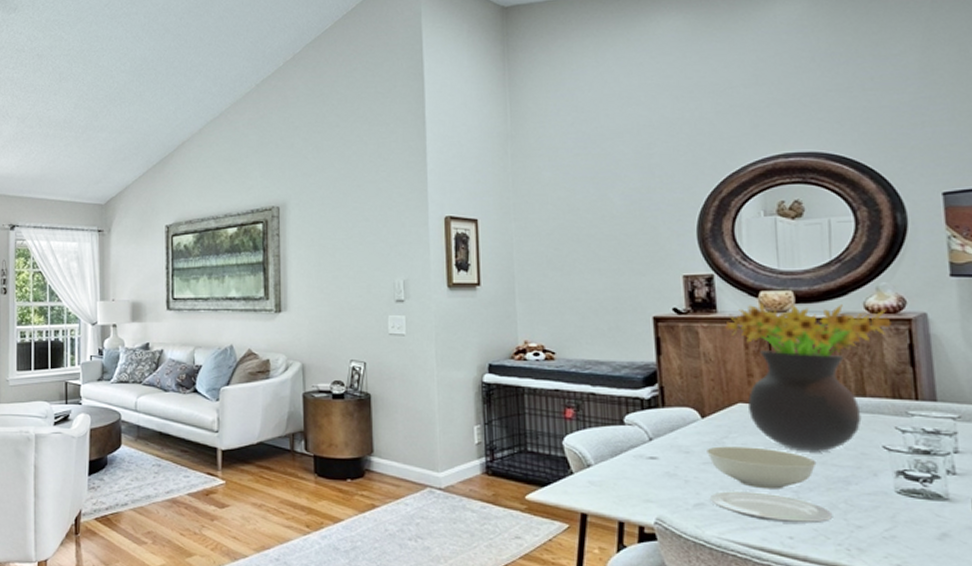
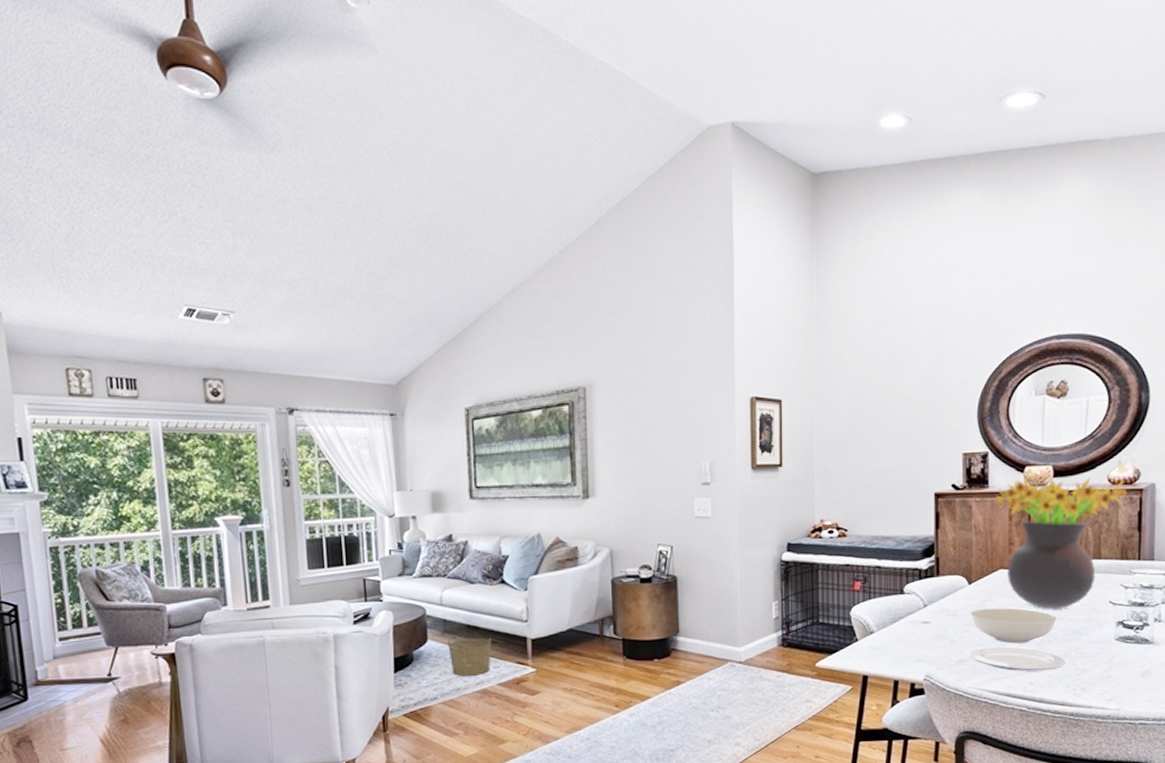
basket: none [140,445,183,484] -> present [448,637,492,676]

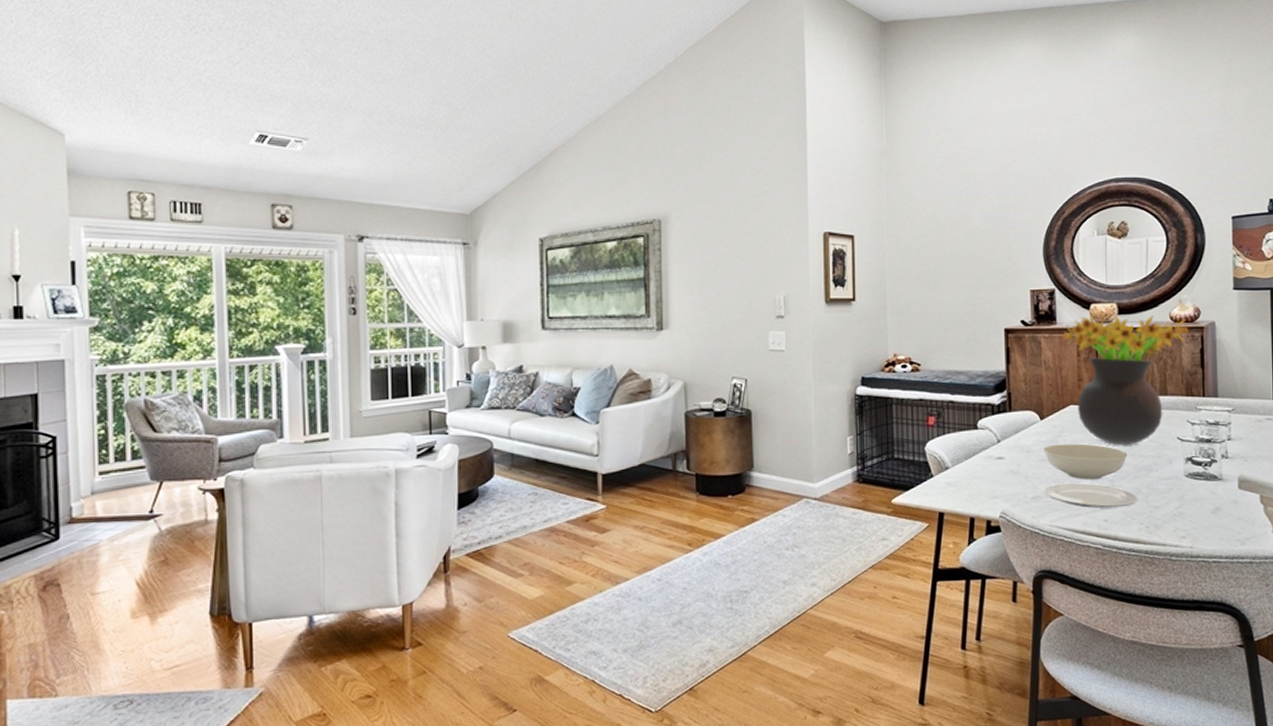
basket: present [448,637,492,676] -> none [515,472,561,513]

